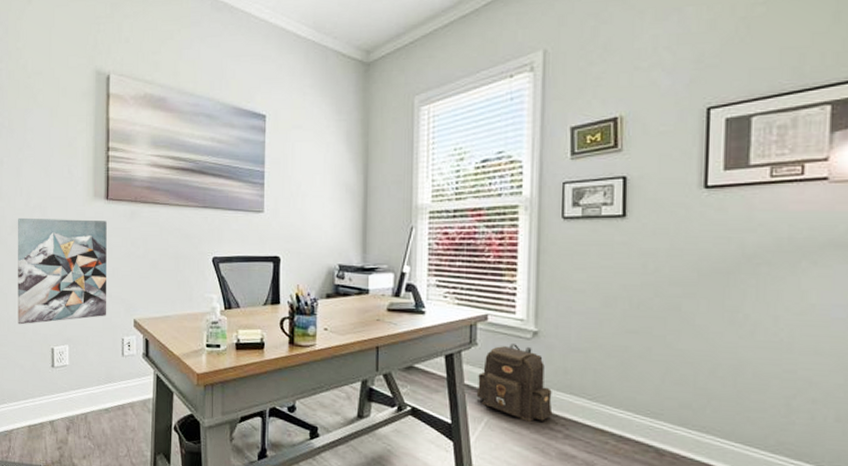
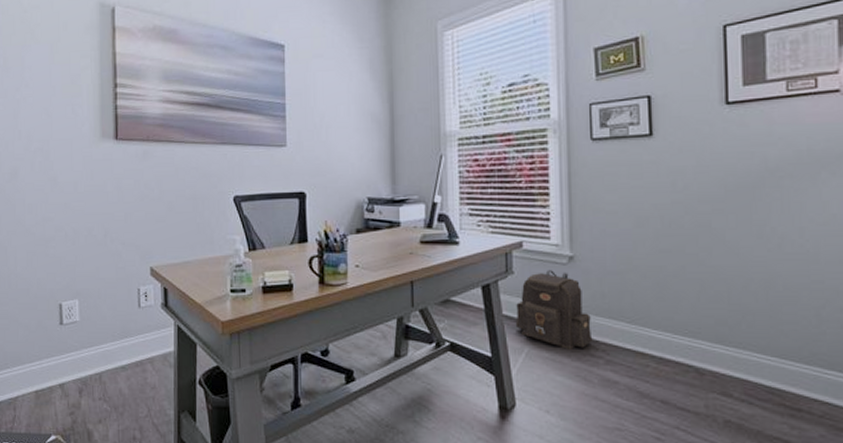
wall art: present [18,217,107,325] -> none [17,162,120,280]

